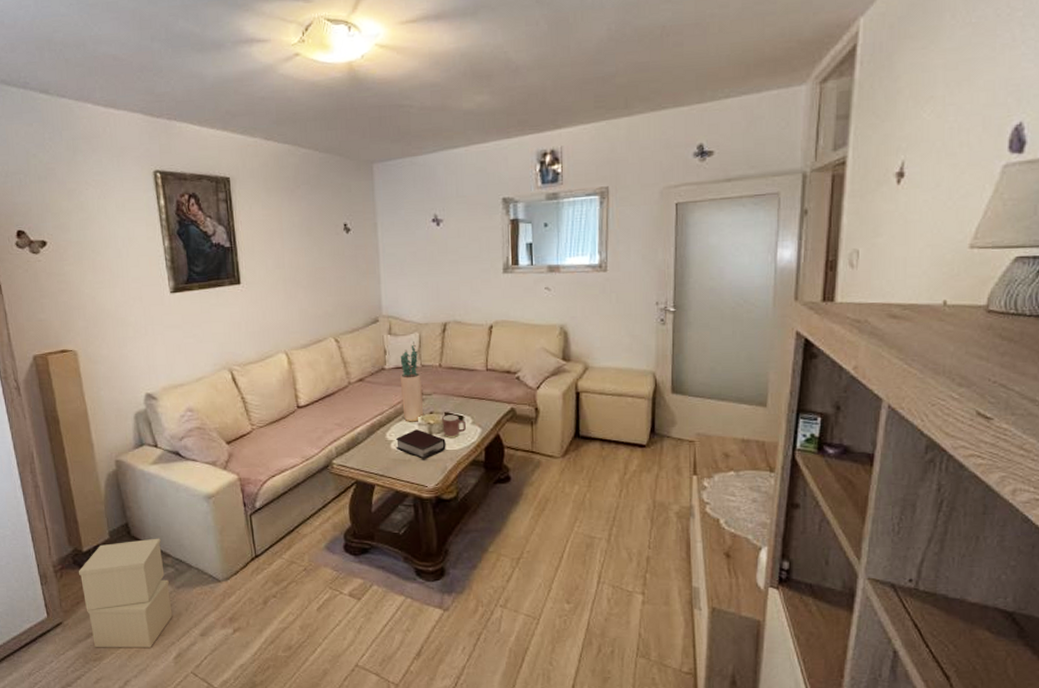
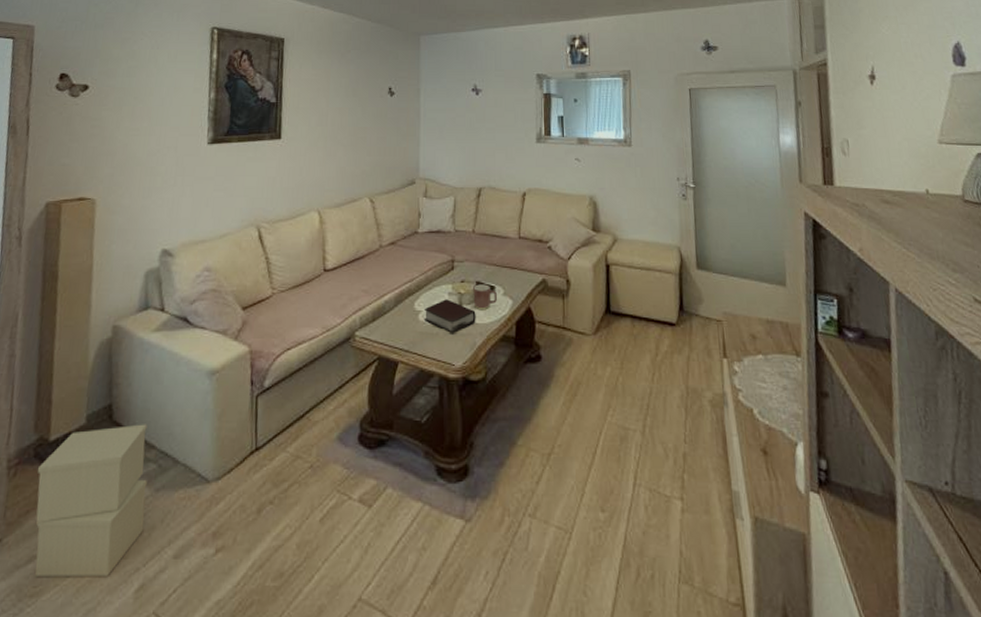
vase: present [400,341,424,422] -> none [433,205,455,291]

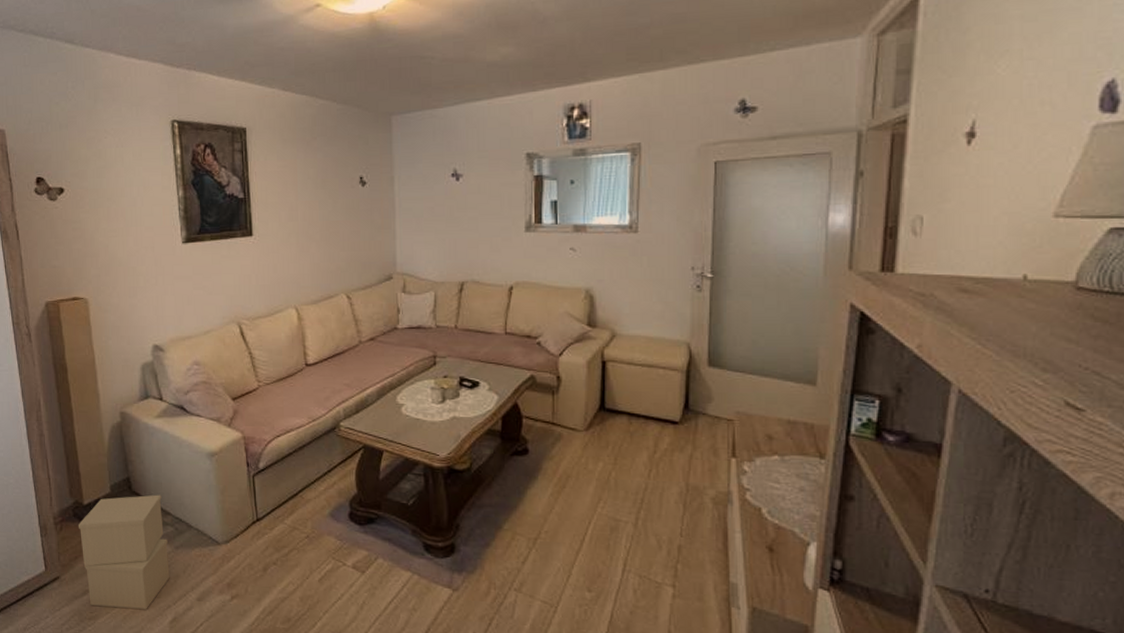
bible: present [424,299,476,334] -> none [406,394,460,427]
mug: present [473,284,497,309] -> none [457,380,481,404]

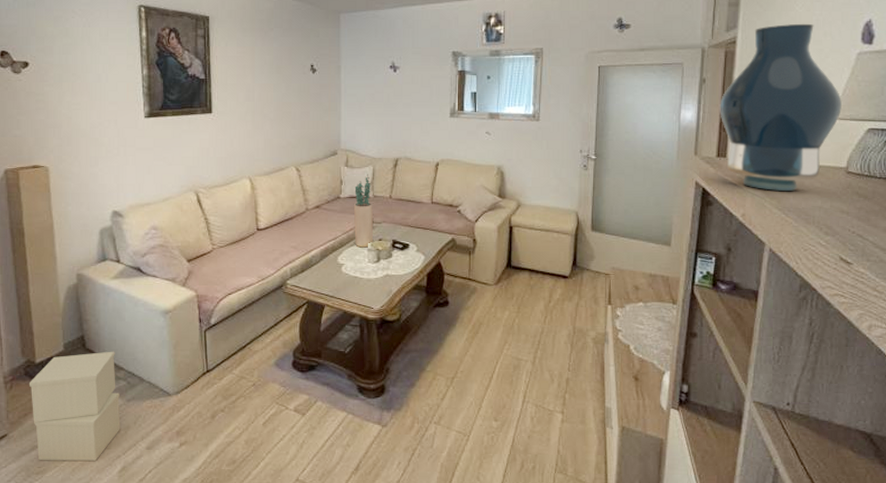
vase: none [414,301,438,386] -> present [354,174,374,248]
vase: none [884,90,1068,314] -> present [720,23,842,191]

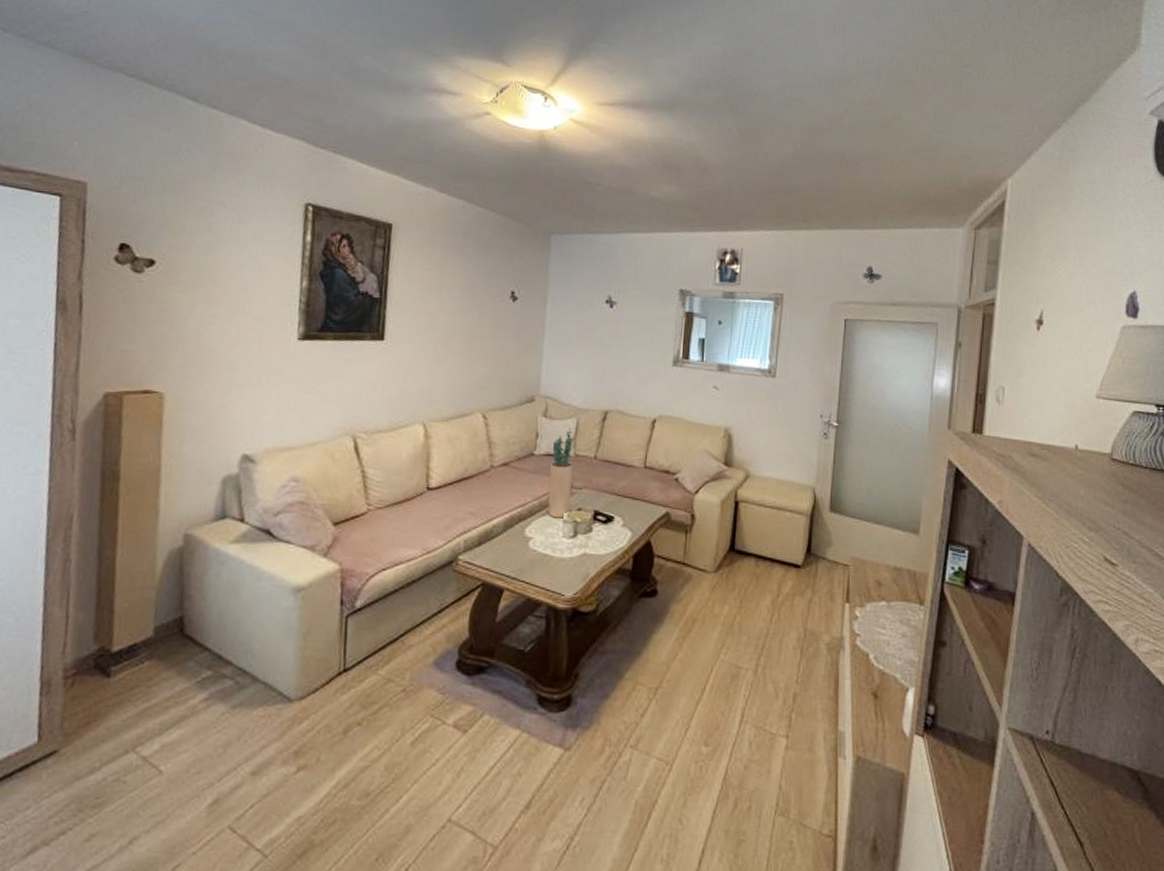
storage box: present [28,351,121,461] -> none [97,639,224,790]
vase: present [720,23,842,191] -> none [976,289,1105,477]

